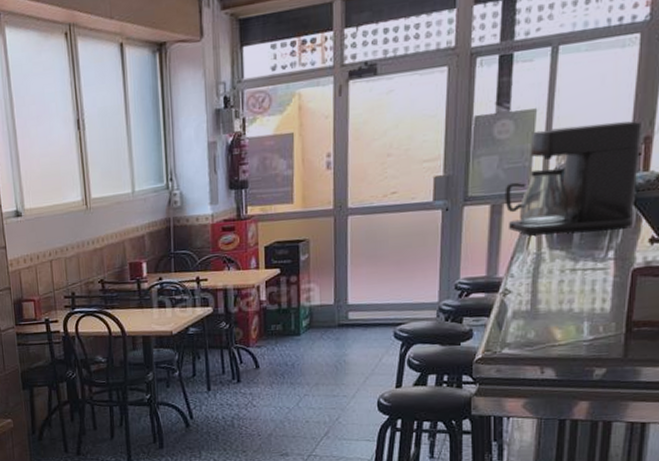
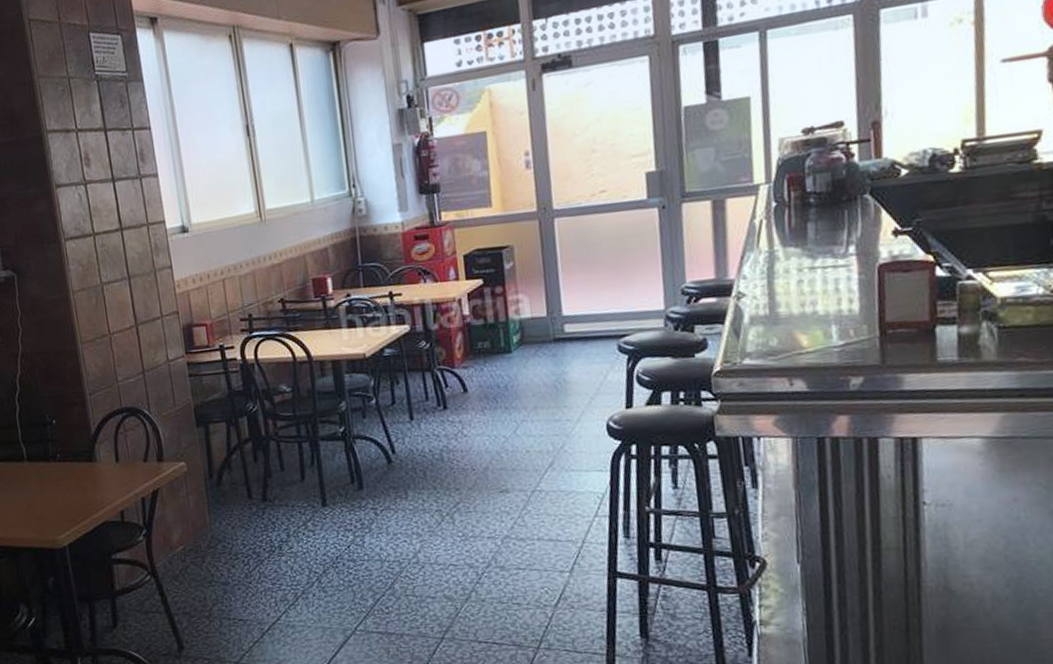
coffee maker: present [504,121,643,236] -> none [725,105,872,233]

